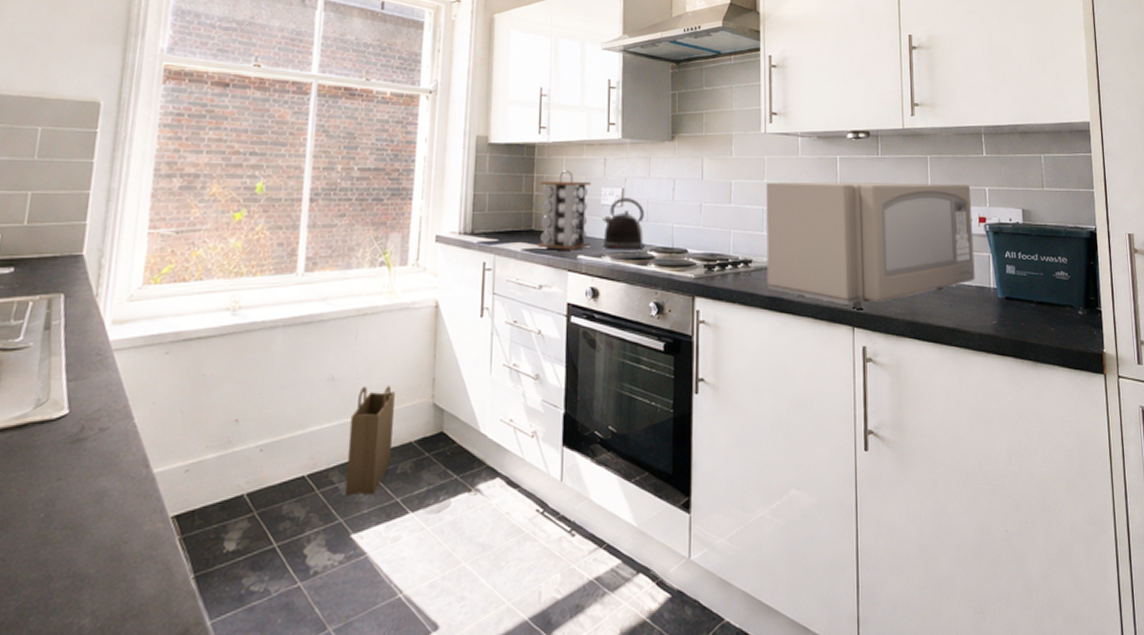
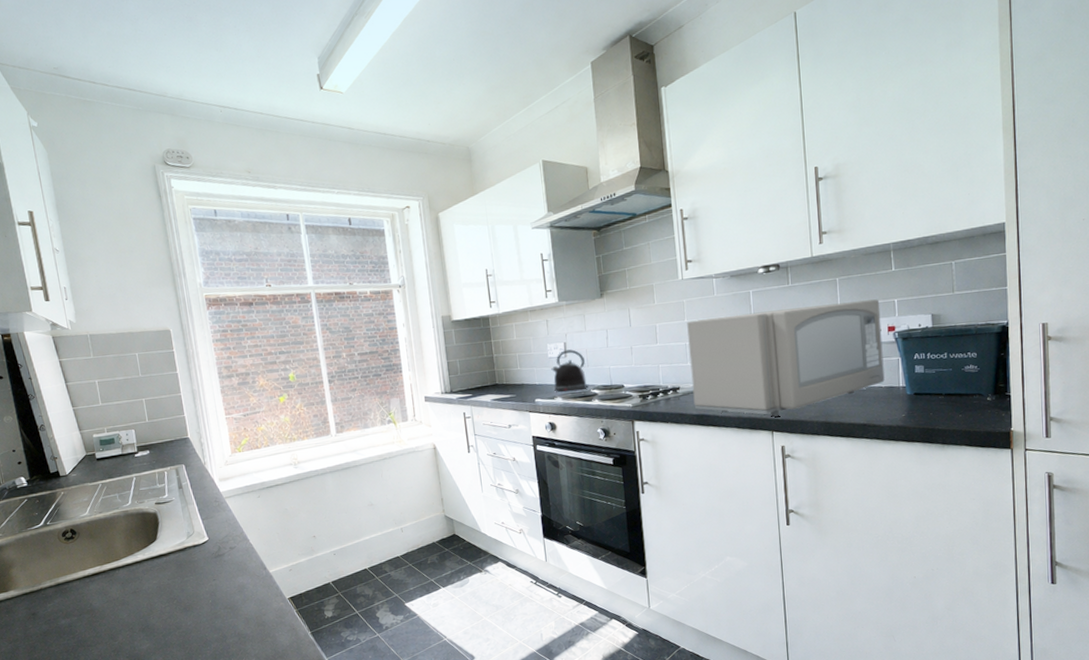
shopping bag: present [344,385,395,496] -> none [389,506,423,580]
spice rack: present [537,170,592,250] -> none [497,334,544,398]

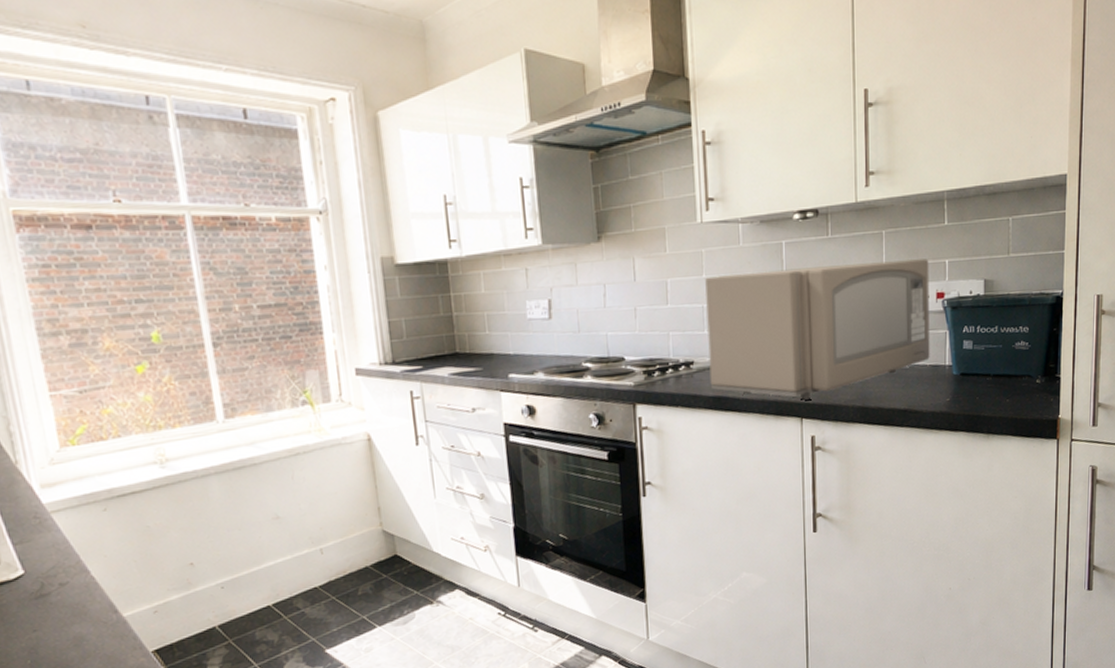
kettle: present [551,349,589,392] -> none [530,309,580,365]

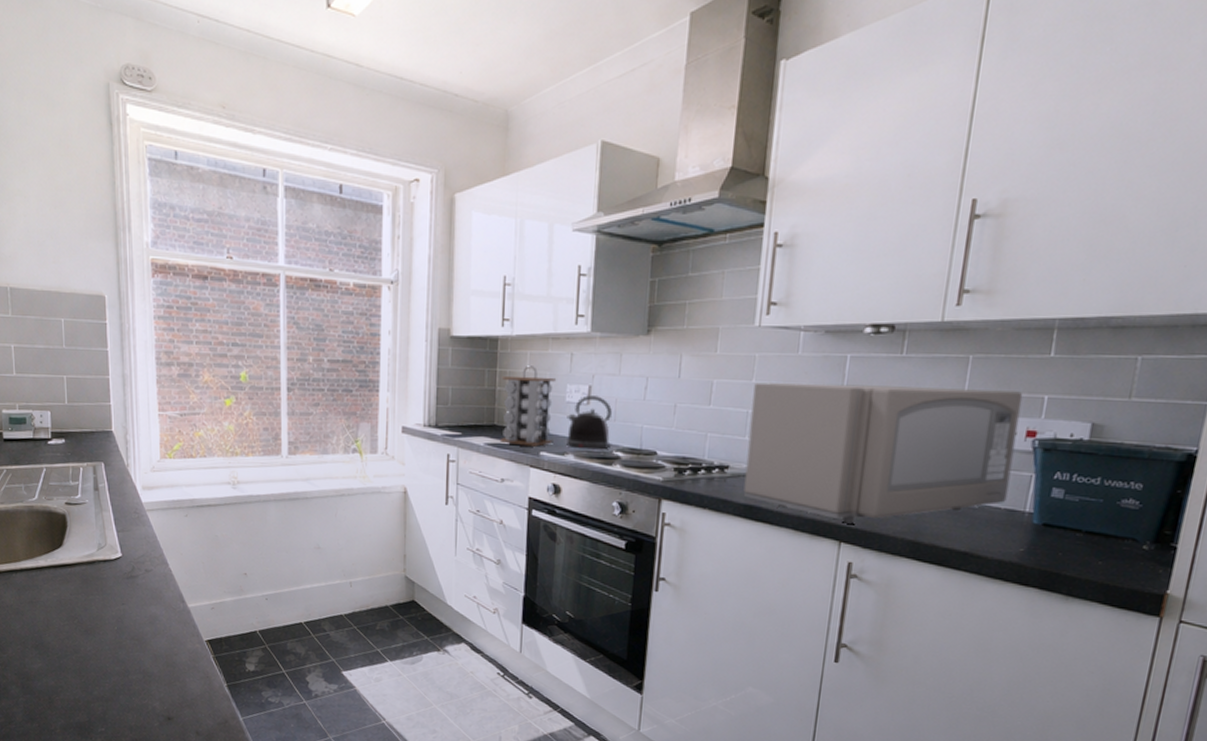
spice rack: none [458,286,521,372] -> present [499,365,557,447]
kettle: none [530,309,580,365] -> present [566,395,612,450]

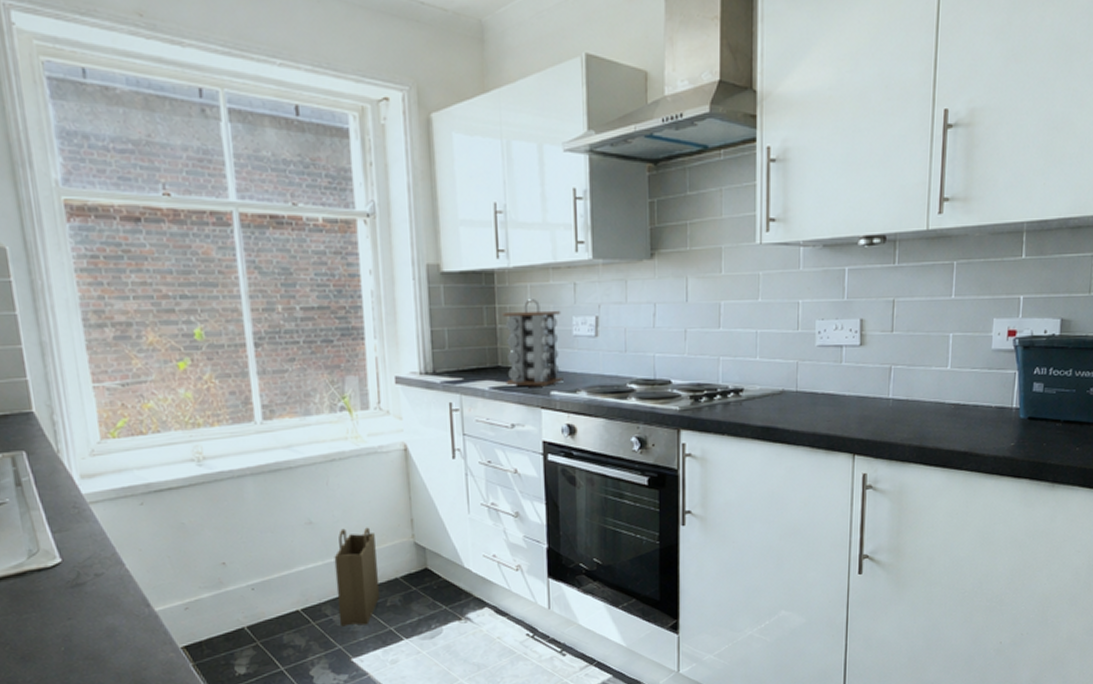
shopping bag: none [335,556,372,644] -> present [334,527,381,627]
kettle: present [566,395,612,450] -> none [575,326,625,385]
microwave: present [743,382,1023,524] -> none [759,293,1002,436]

